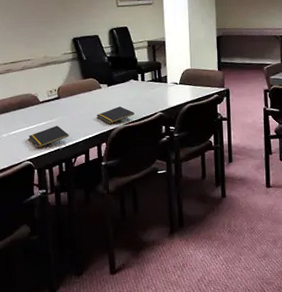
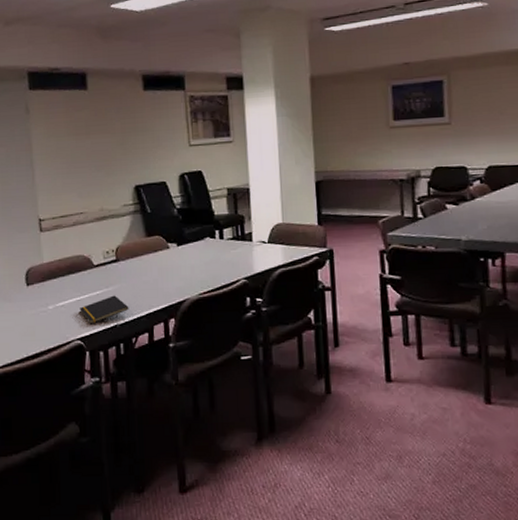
notepad: present [97,106,135,125] -> none [163,271,211,295]

